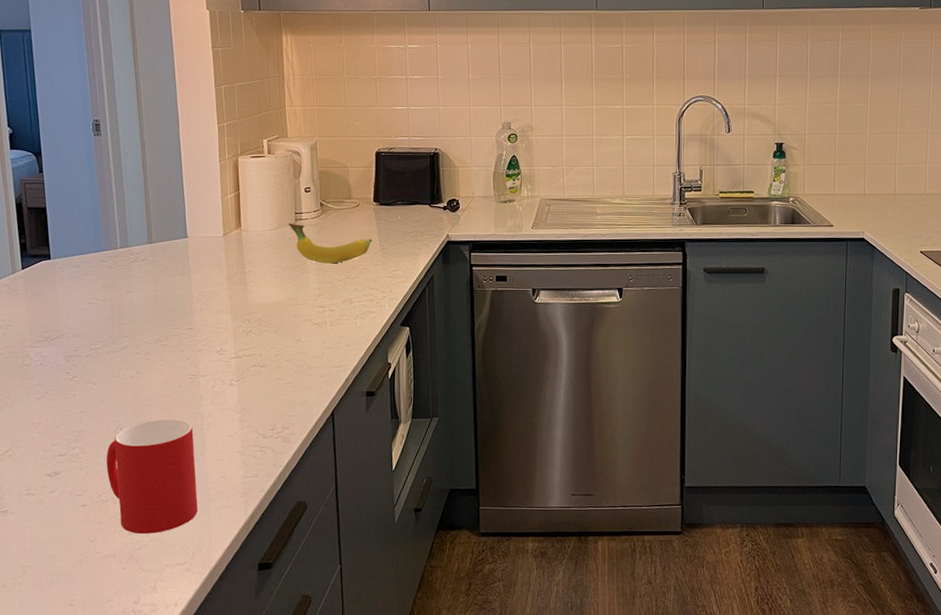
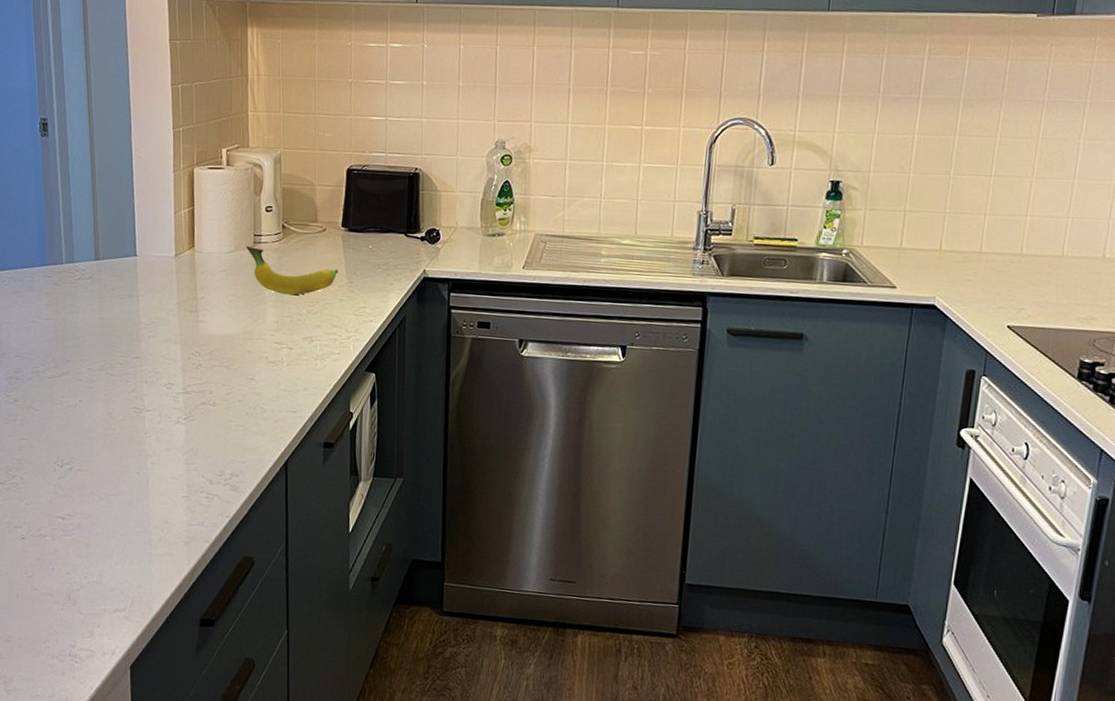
cup: present [106,418,198,534] -> none [45,453,139,576]

